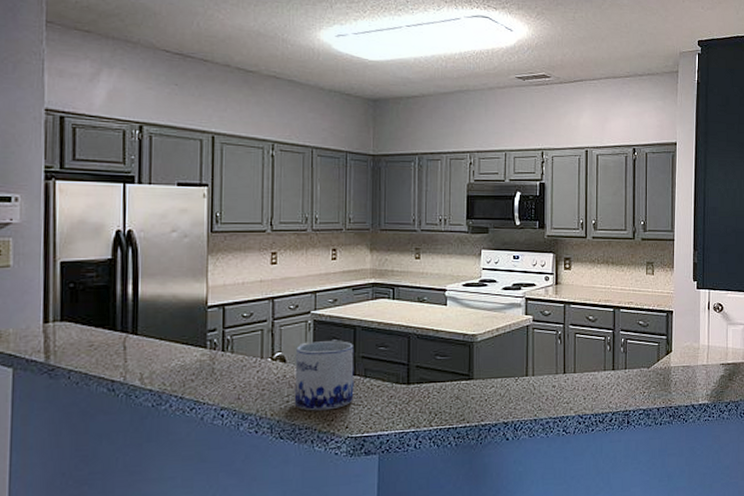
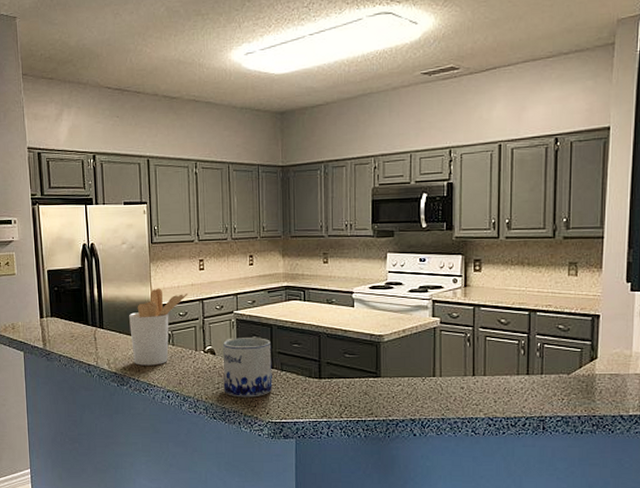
utensil holder: none [175,285,255,379] -> present [129,288,188,366]

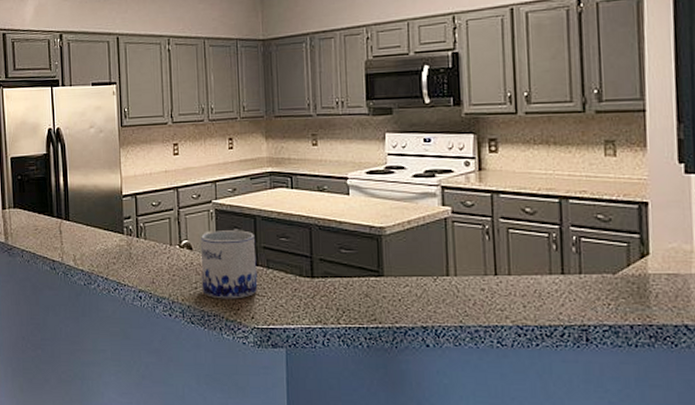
utensil holder: present [129,288,188,366] -> none [97,175,162,262]

